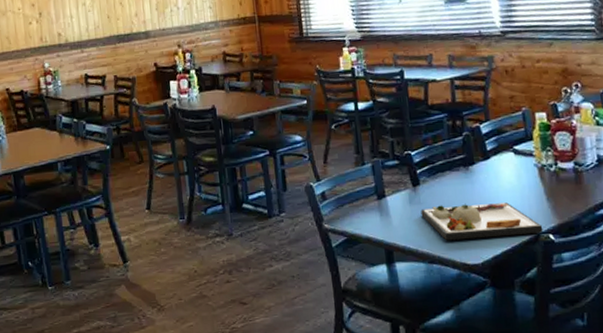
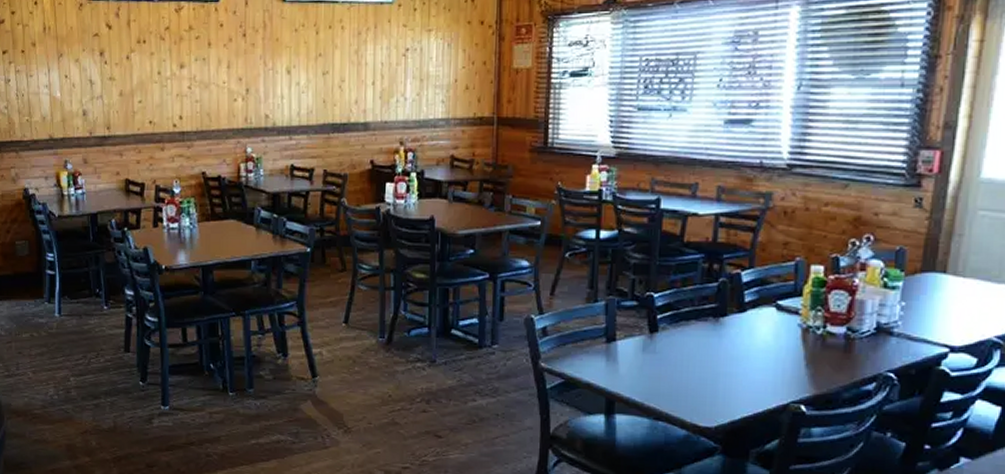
dinner plate: present [420,202,543,241] -> none [654,357,795,403]

